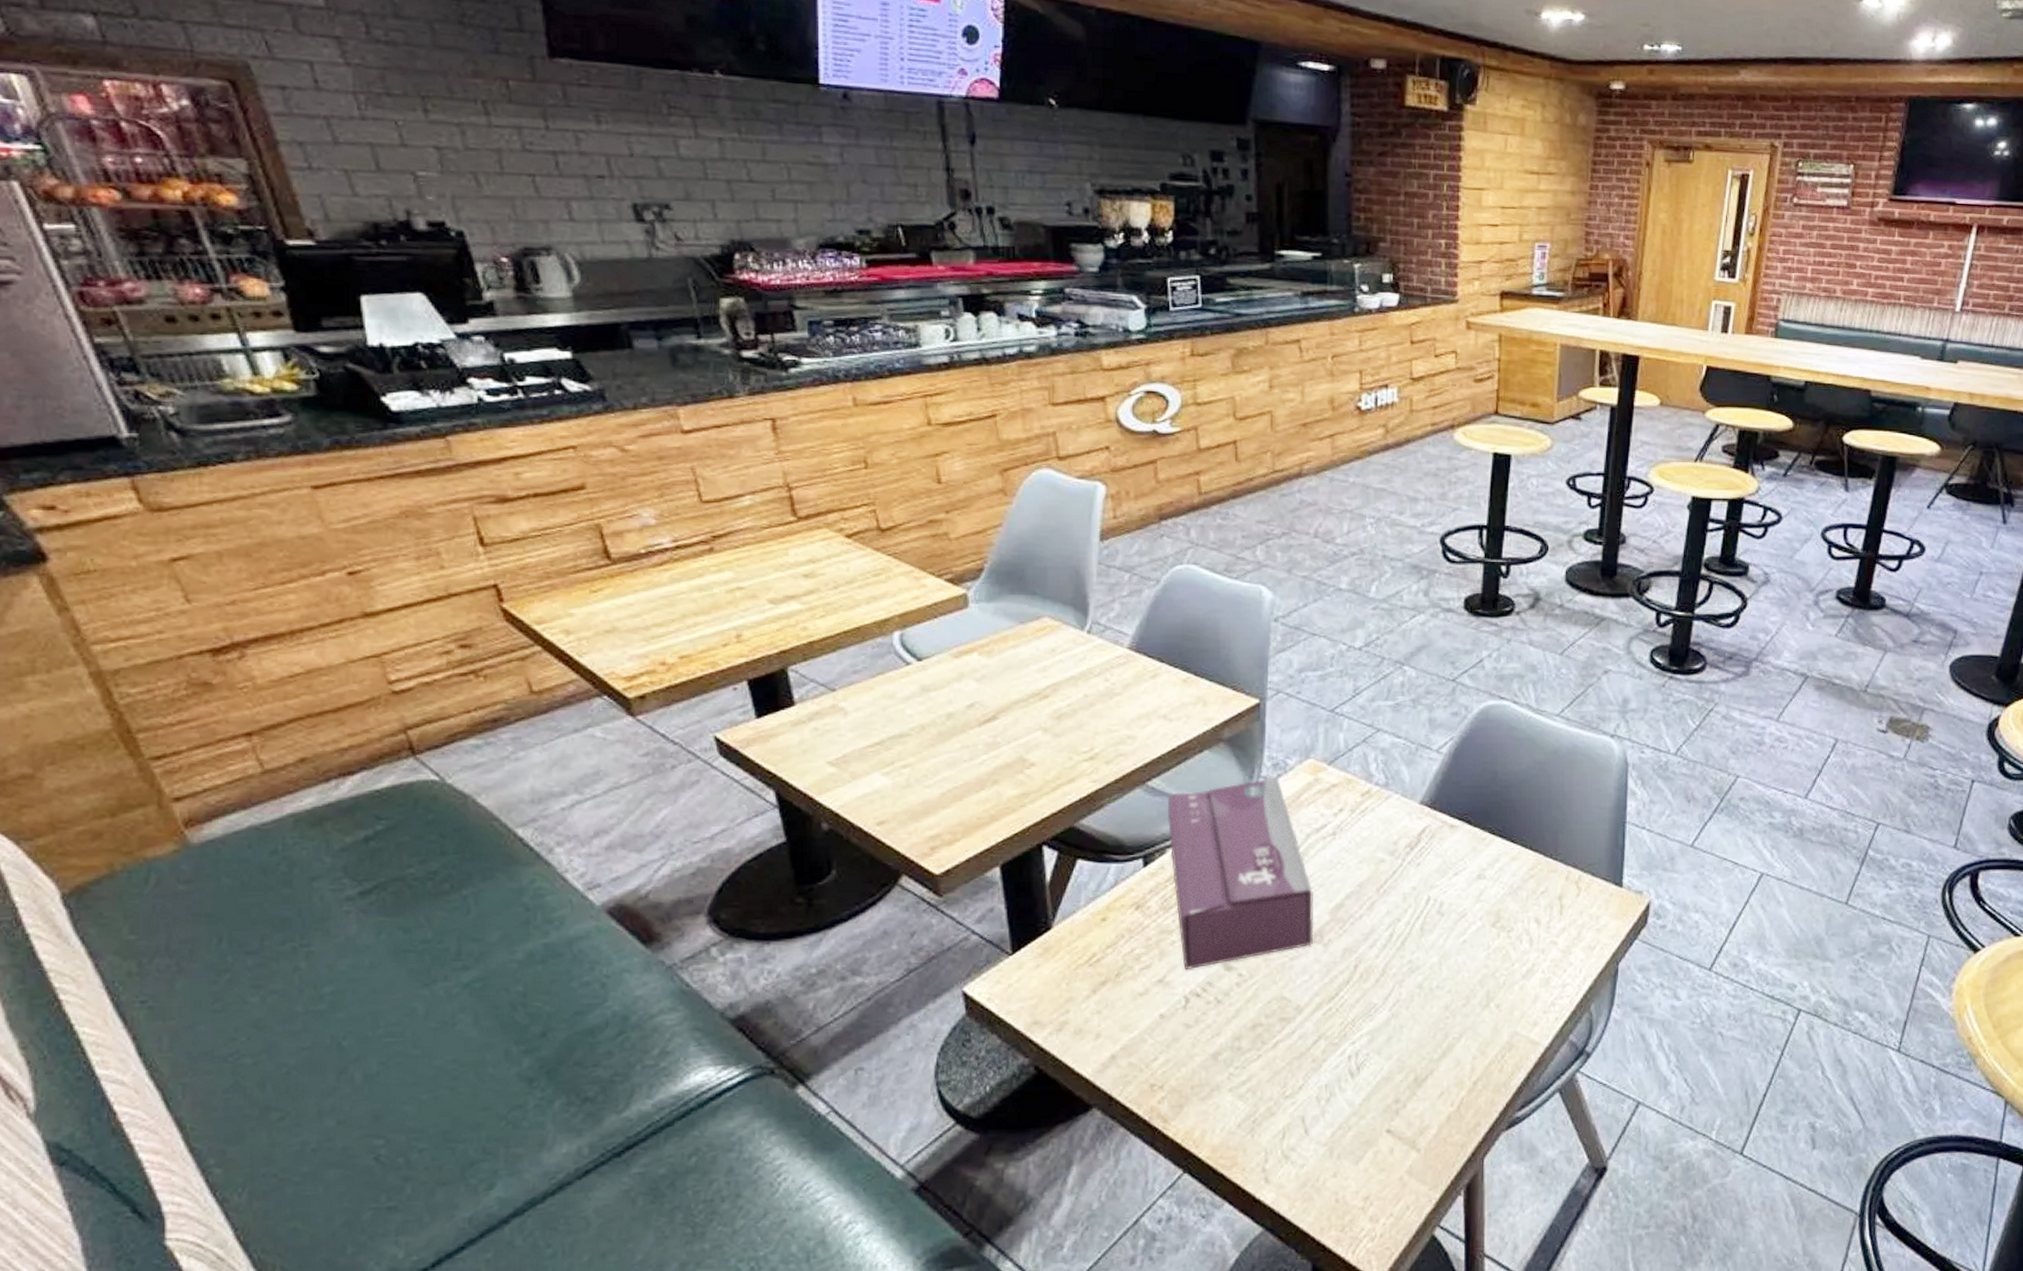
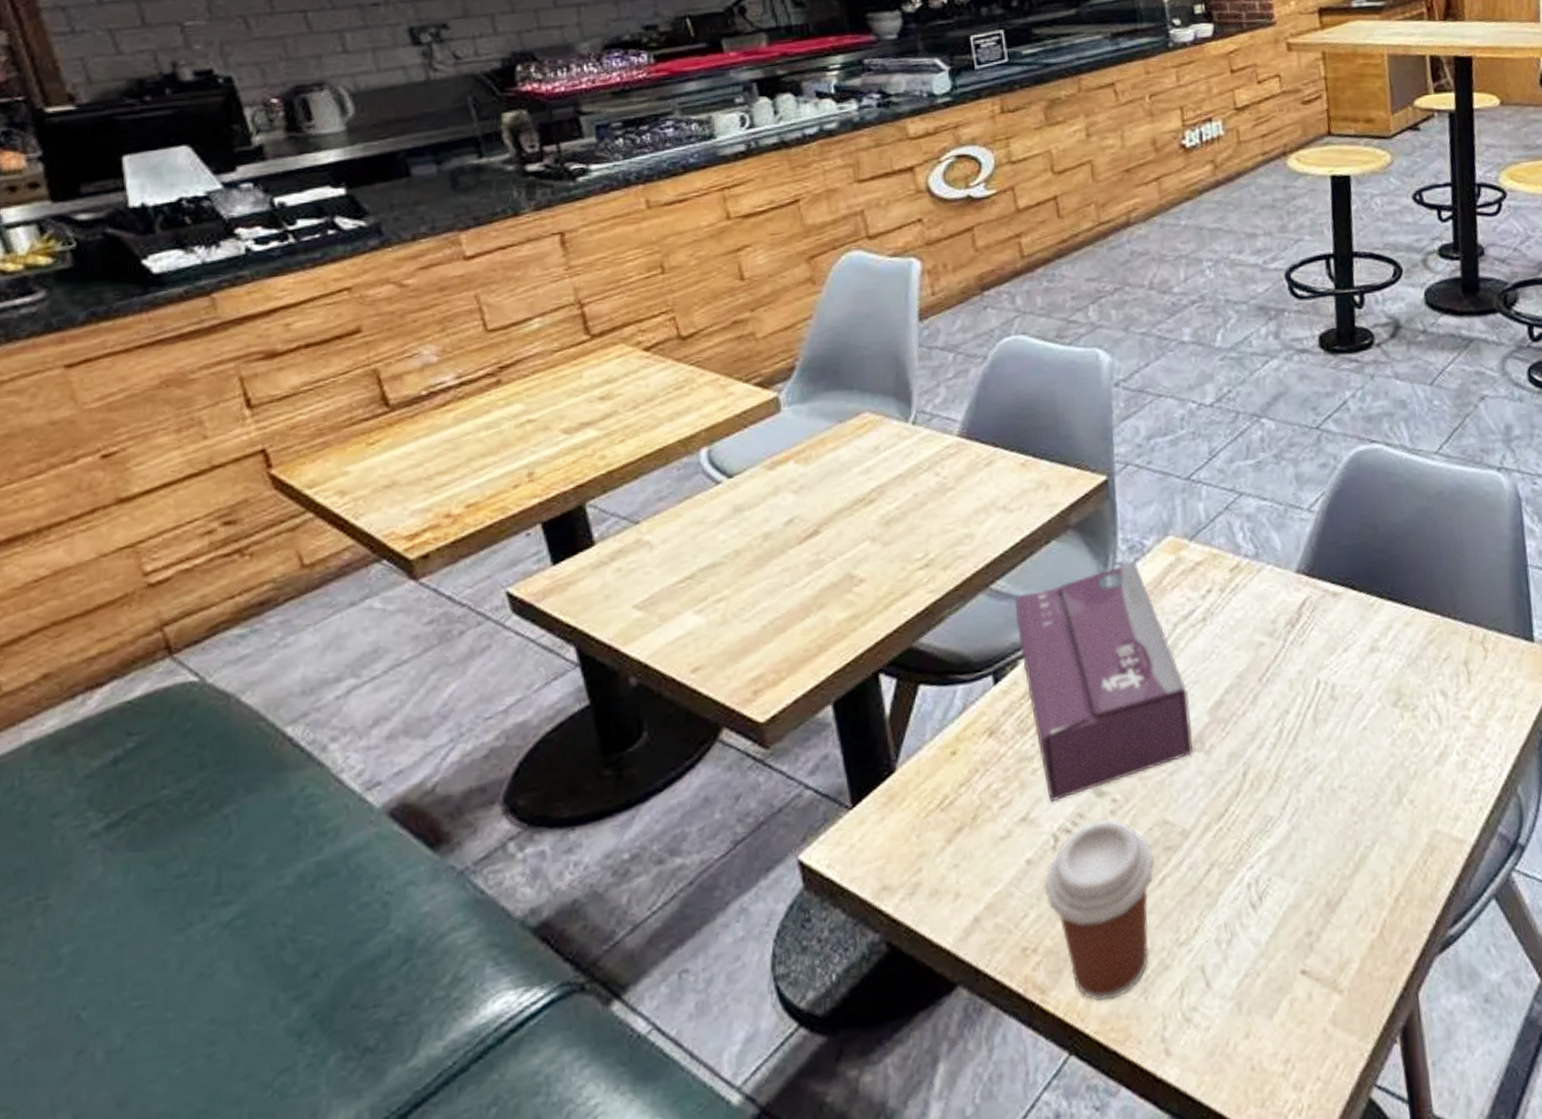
coffee cup: none [1173,989,1270,1134] -> present [1044,819,1154,1001]

